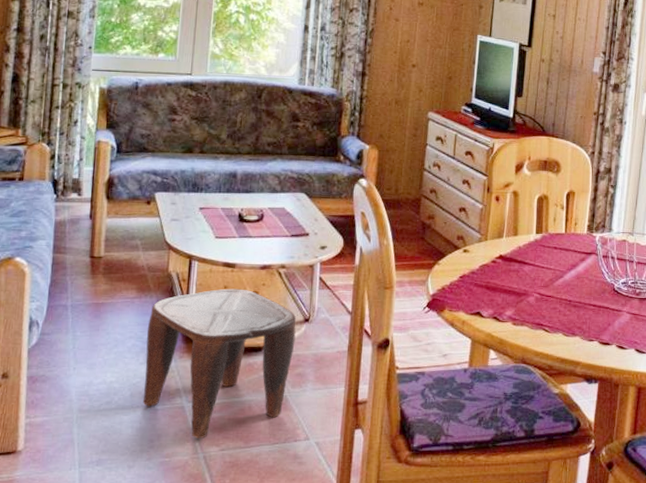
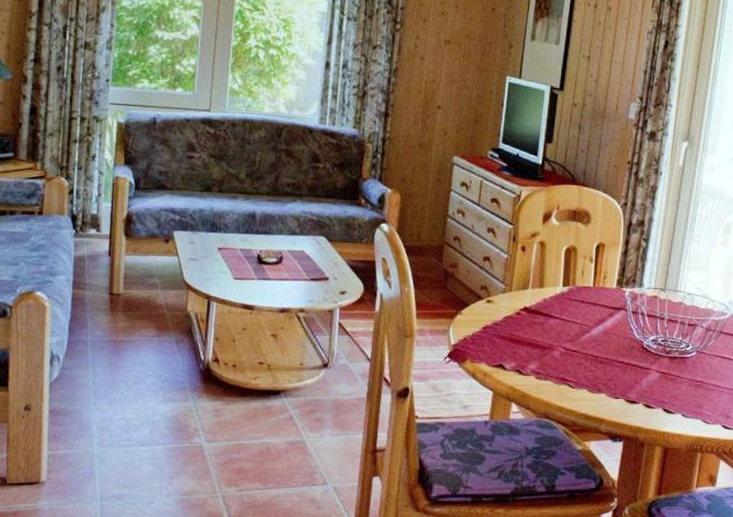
stool: present [142,288,297,438] -> none [162,330,315,478]

